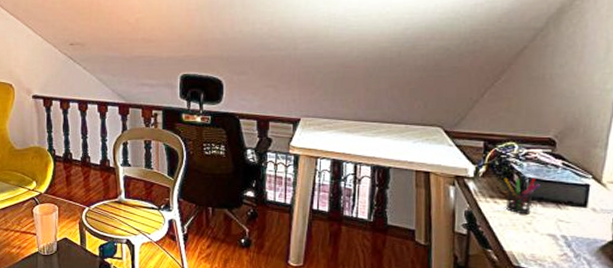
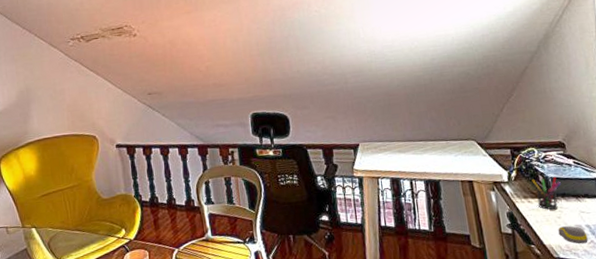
computer mouse: none [524,234,561,256] -> present [558,226,588,244]

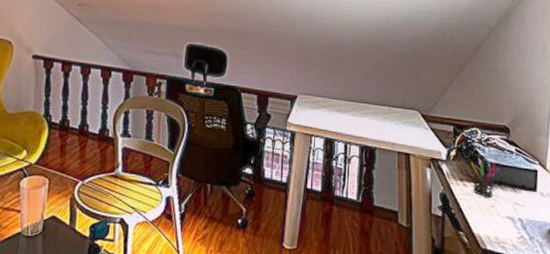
computer mouse: present [558,226,588,244] -> none [489,216,518,238]

